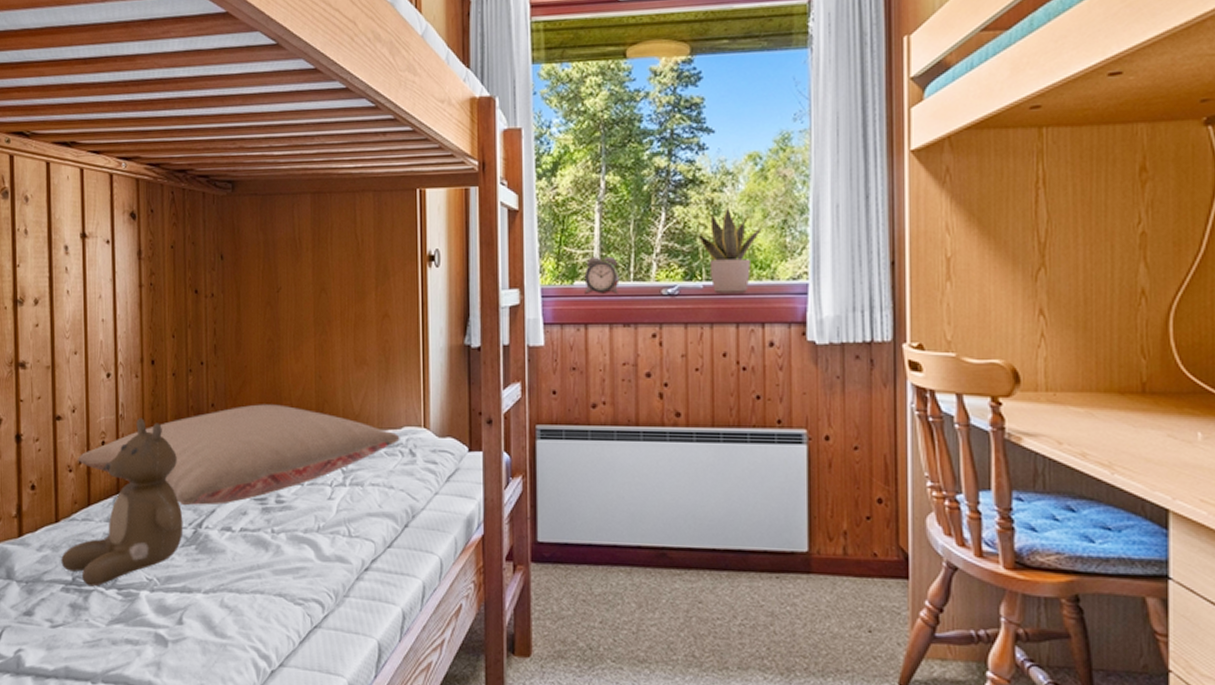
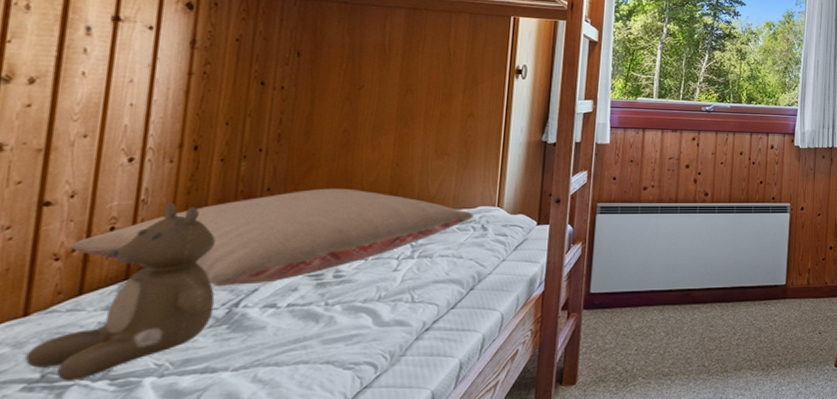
alarm clock: present [584,256,620,295] -> none [645,81,672,109]
potted plant: present [699,206,764,294] -> none [730,54,773,113]

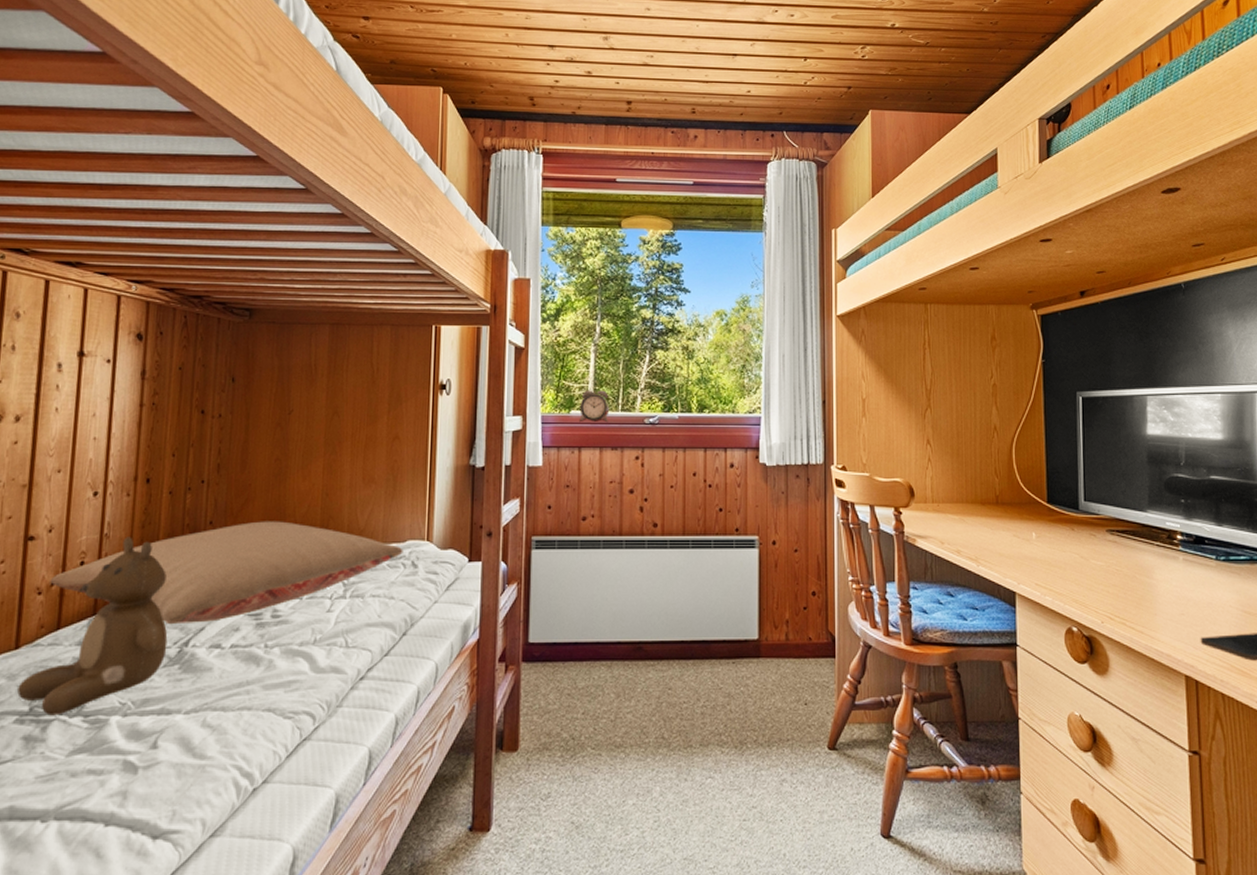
alarm clock: none [645,81,672,109] -> present [579,390,610,423]

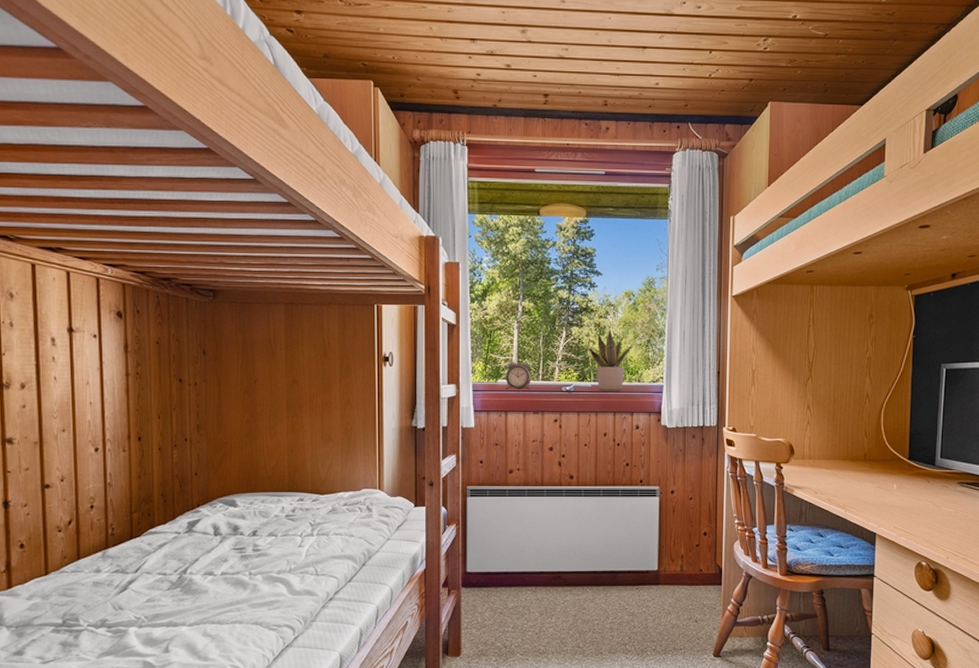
teddy bear: present [17,537,168,716] -> none [51,485,169,627]
pillow: present [50,521,403,625] -> none [67,473,359,556]
potted plant: none [676,352,727,424] -> present [589,328,634,392]

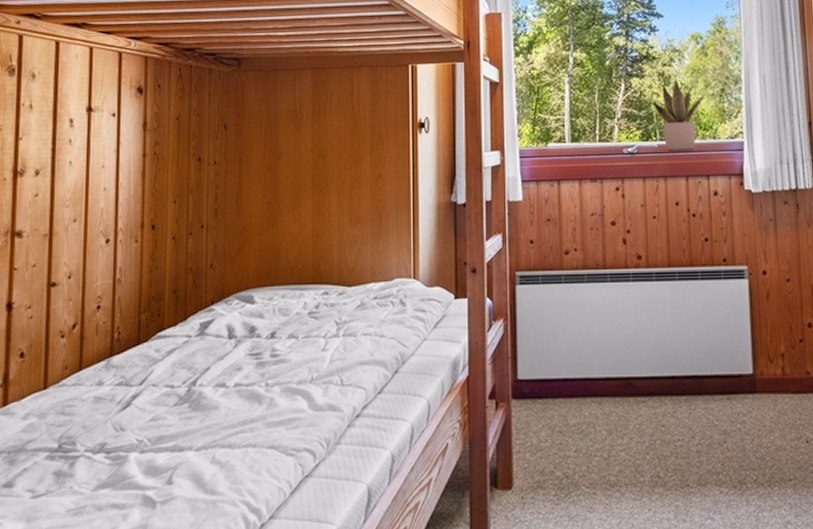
alarm clock: present [505,362,532,391] -> none [557,121,587,155]

